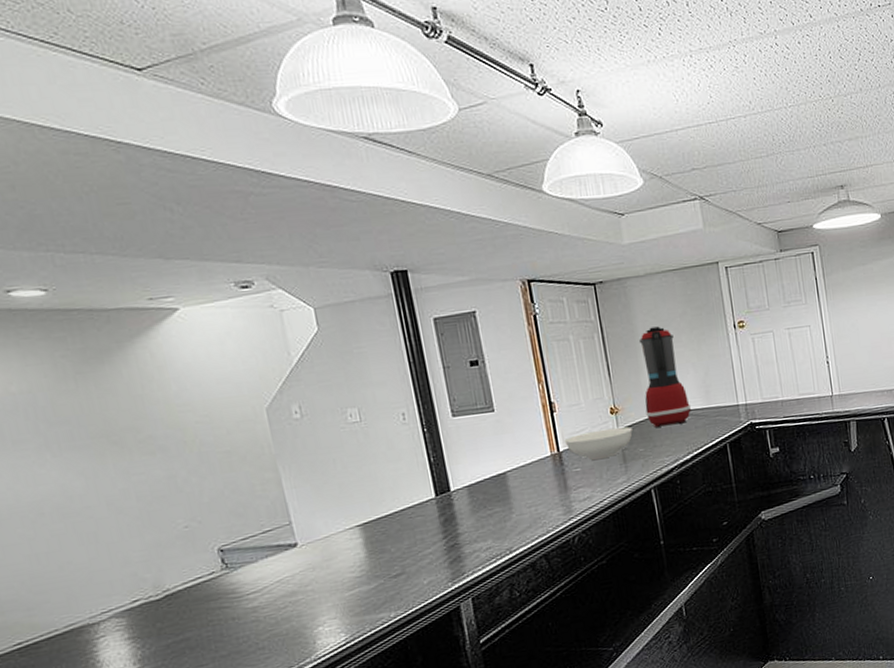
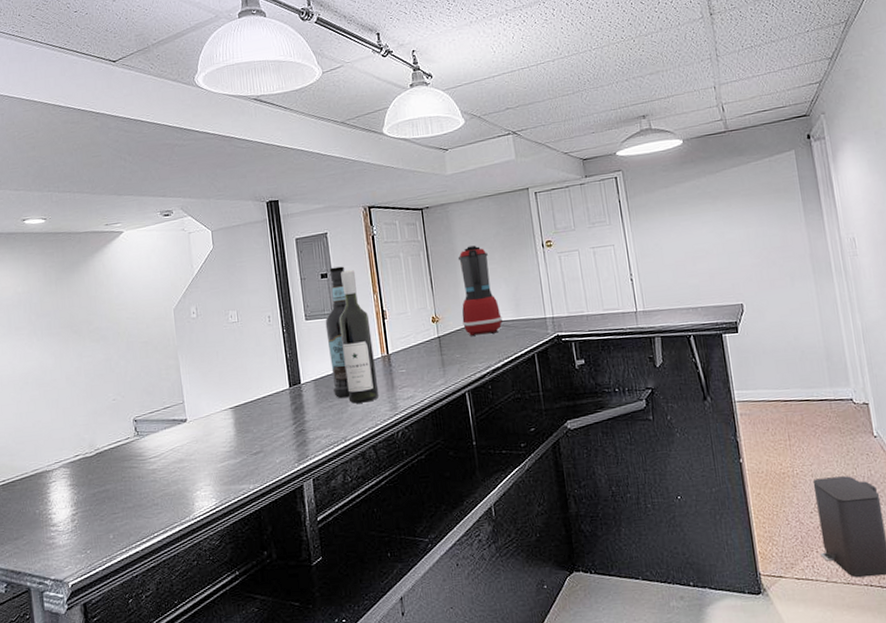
root beer: none [478,351,513,505] -> present [325,266,350,399]
bottle: none [495,356,550,510] -> present [338,270,379,404]
bowl: present [564,427,633,460] -> none [393,334,451,363]

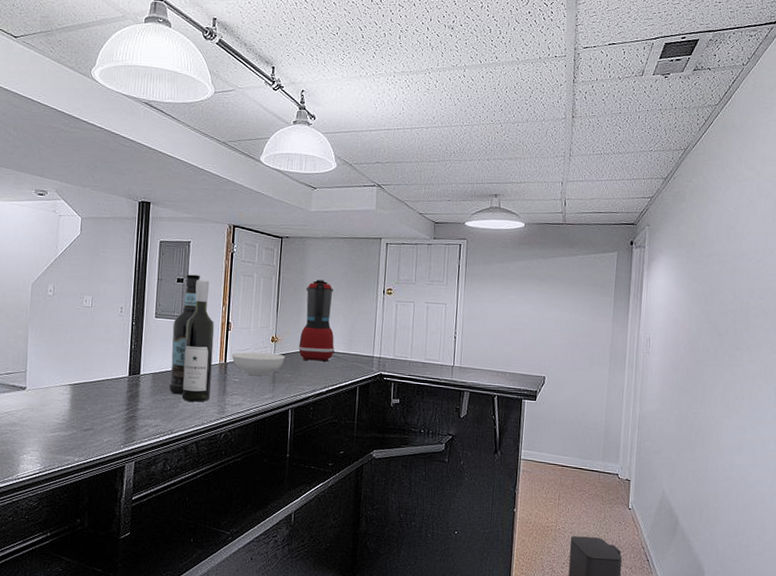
bowl: none [393,334,451,363] -> present [231,352,285,376]

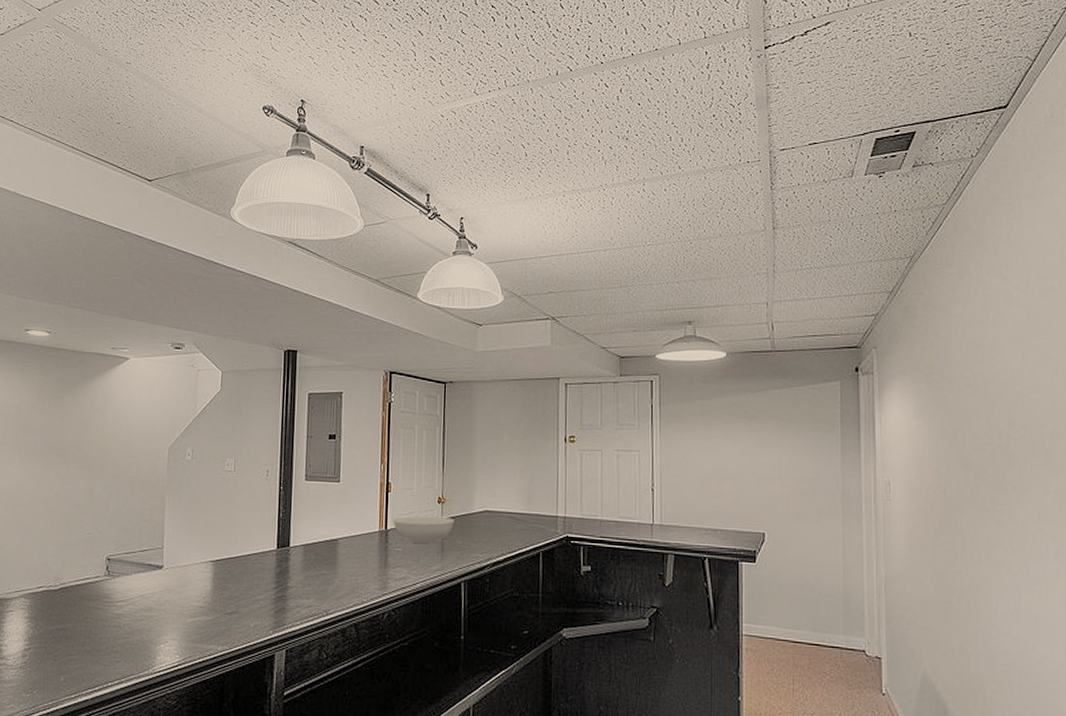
root beer: present [169,274,201,395] -> none [323,429,356,569]
bottle: present [181,279,215,402] -> none [337,435,373,577]
blender: present [298,279,335,362] -> none [469,429,511,524]

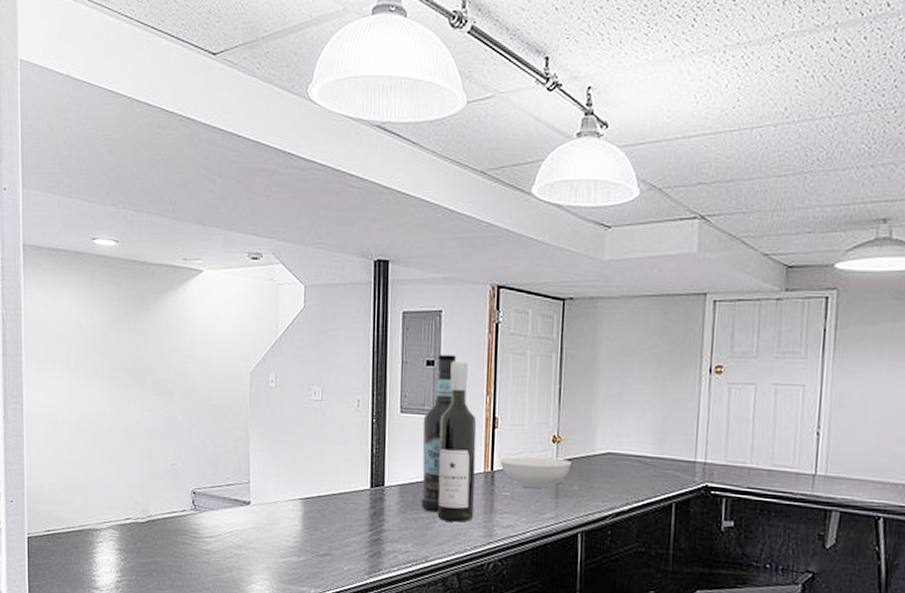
root beer: none [323,429,356,569] -> present [421,354,457,513]
bottle: none [337,435,373,577] -> present [437,361,477,523]

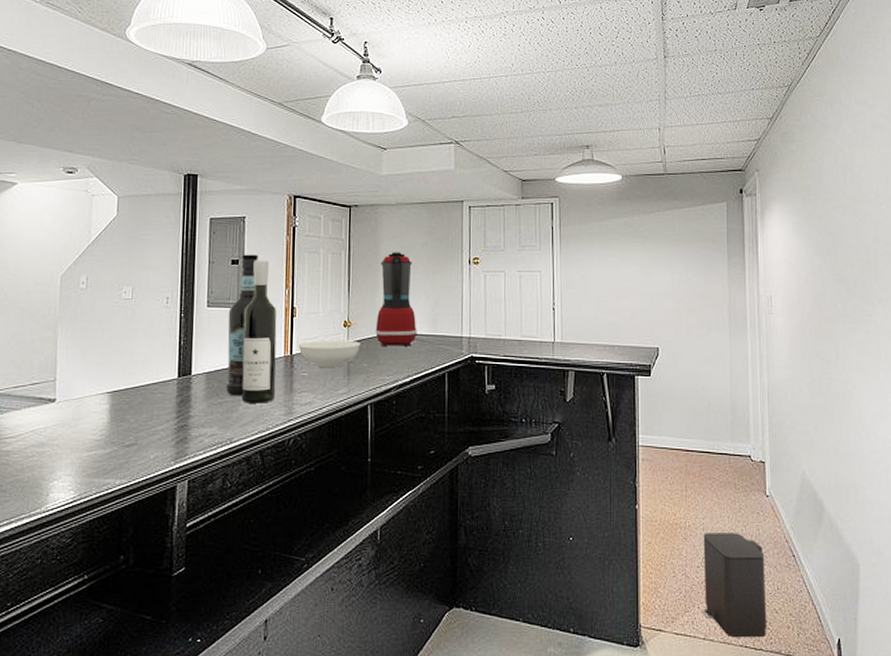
blender: none [589,356,640,469] -> present [375,252,417,346]

